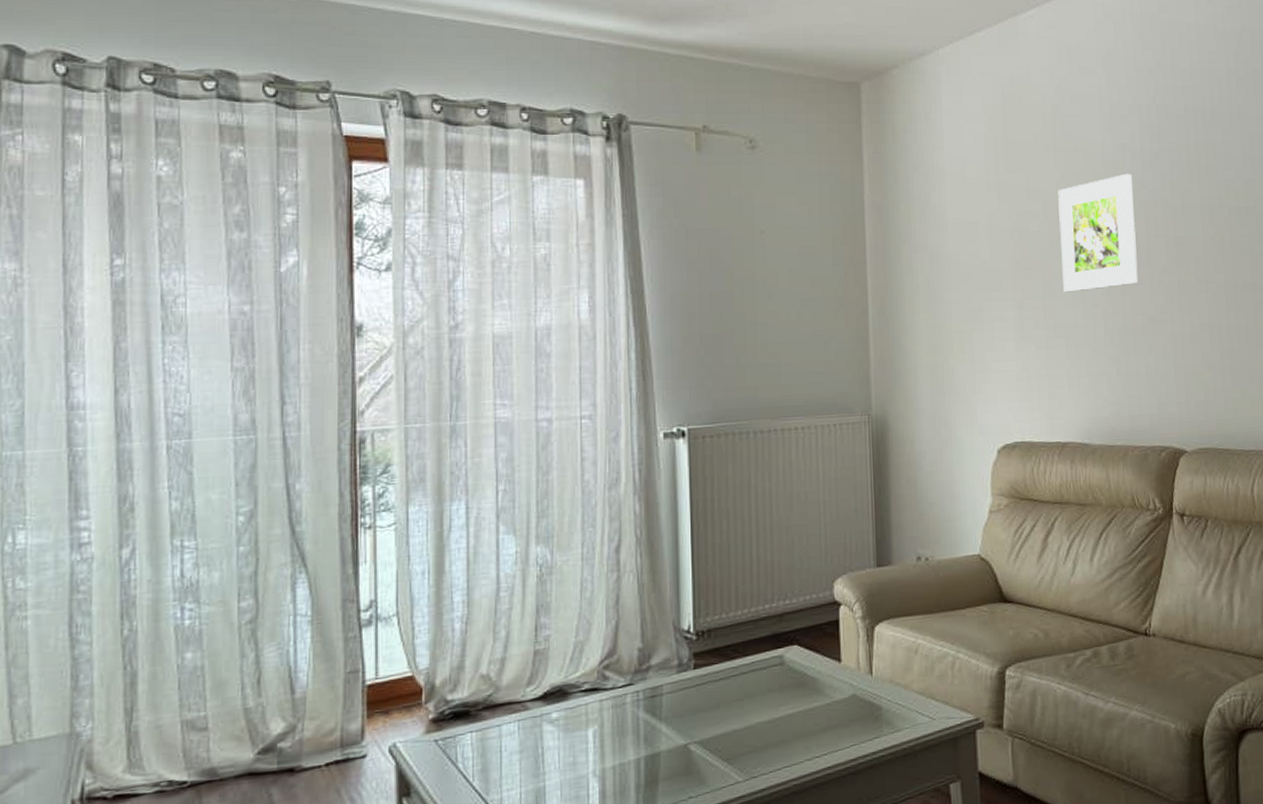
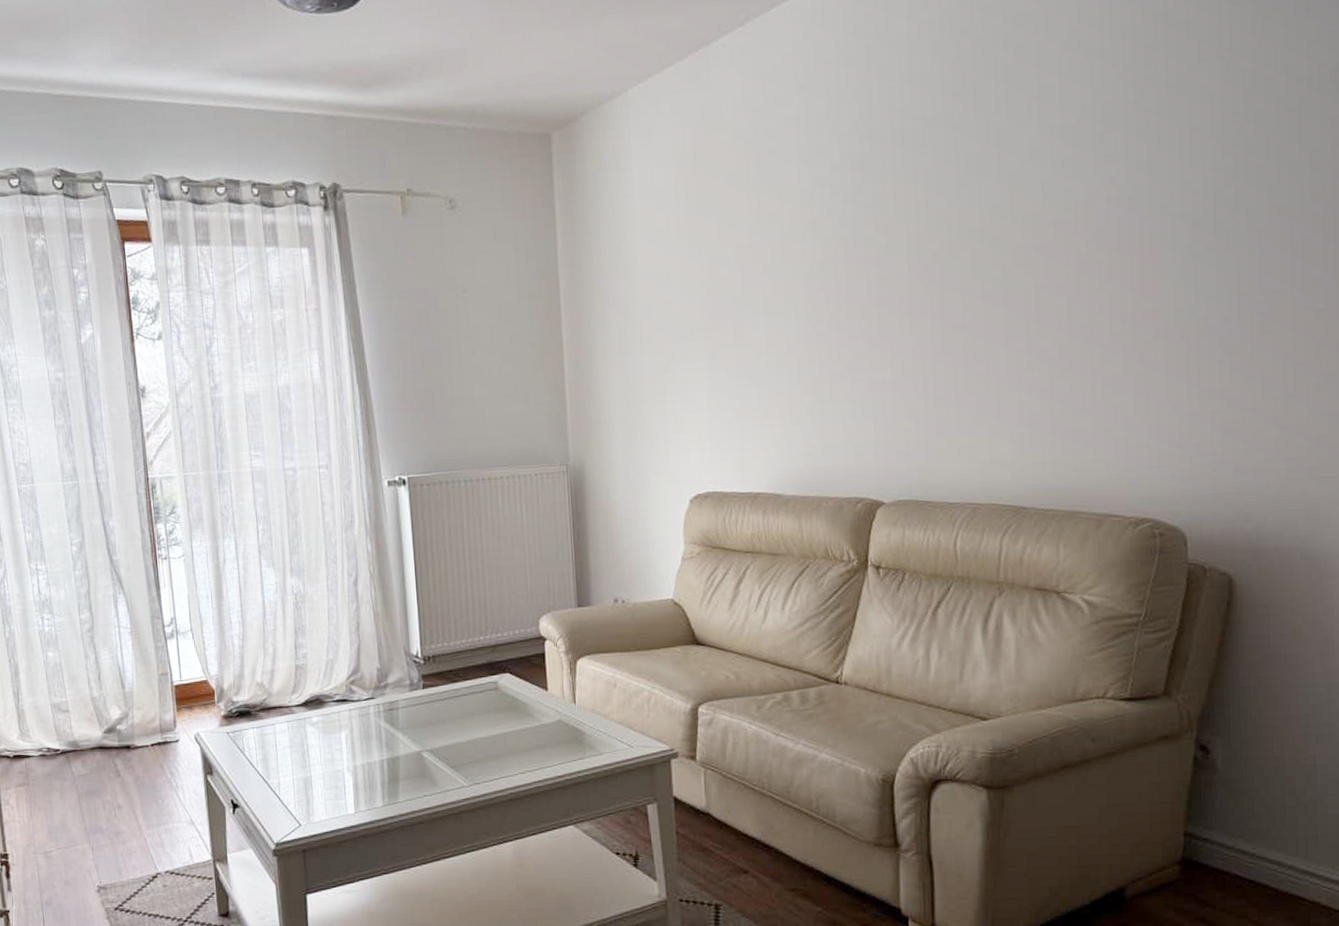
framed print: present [1058,173,1138,293] -> none [751,210,836,341]

